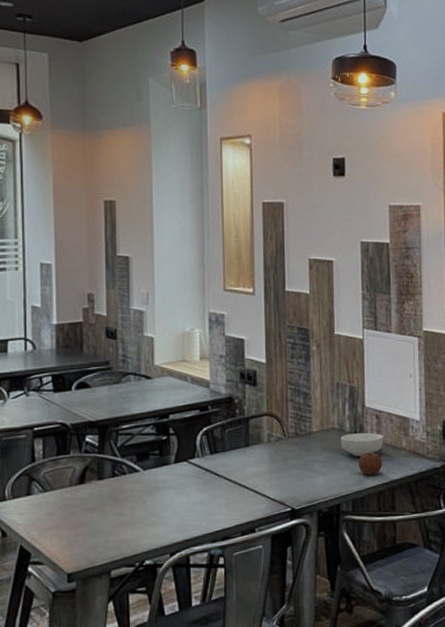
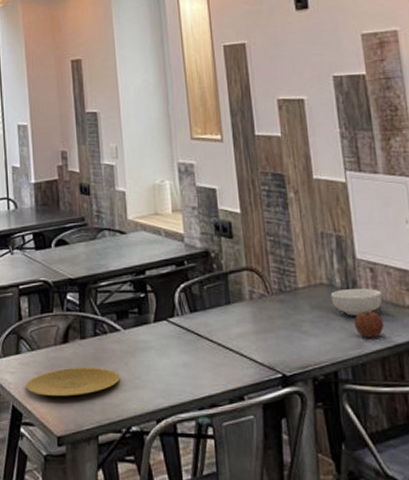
plate: none [35,506,137,536] -> present [25,367,121,397]

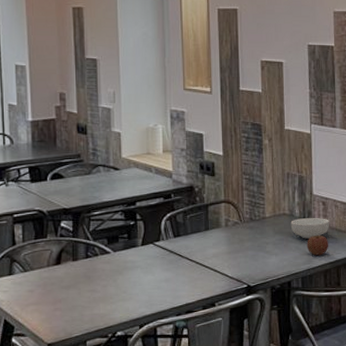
plate: present [25,367,121,397] -> none [18,284,109,311]

